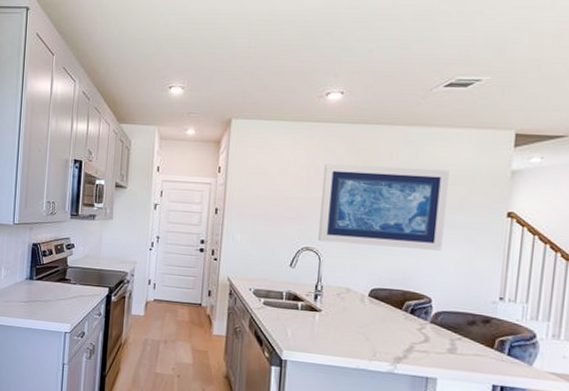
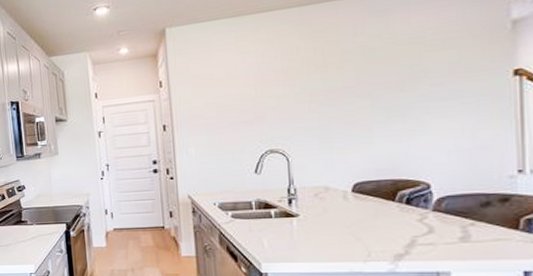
wall art: present [318,163,449,251] -> none [277,35,435,141]

